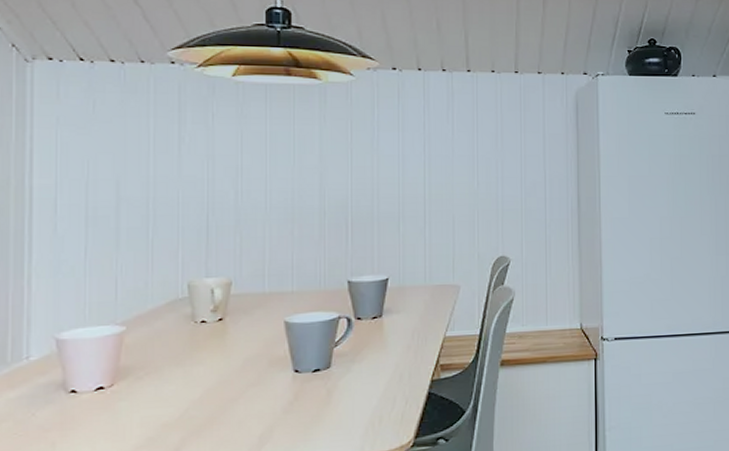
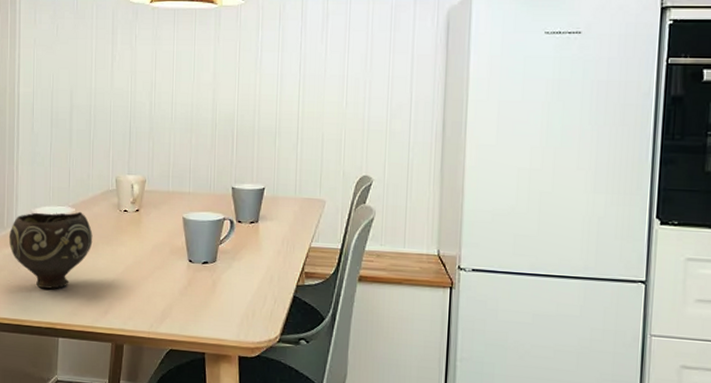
bowl: none [14,329,154,436] -> present [8,211,93,289]

